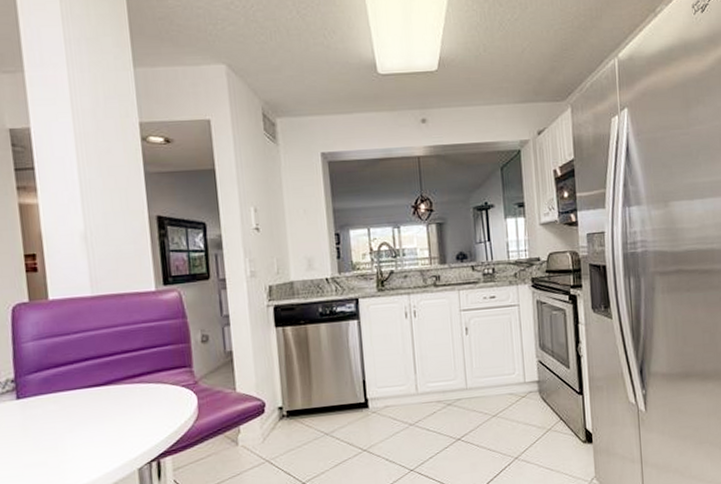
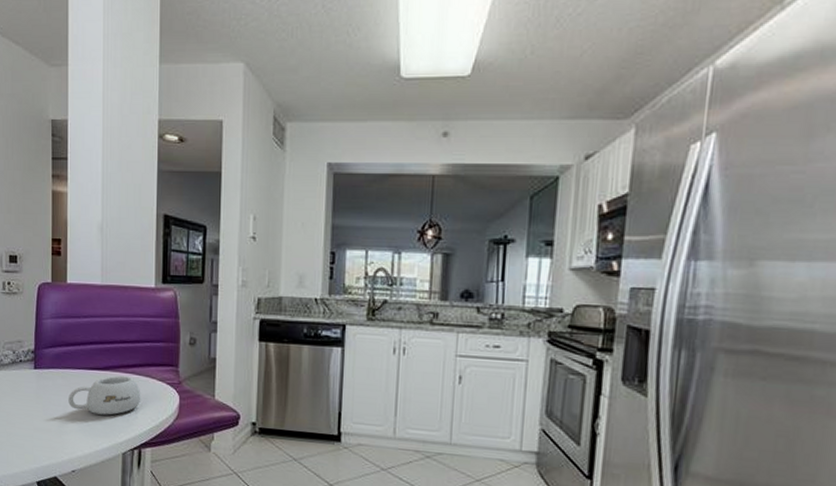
mug: none [64,386,154,434] -> present [68,375,141,416]

